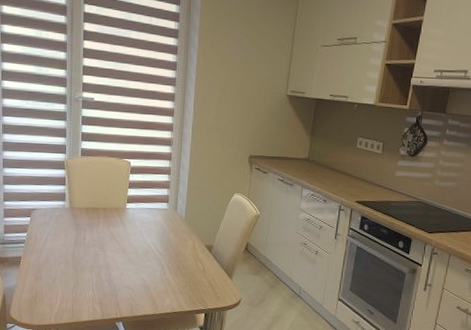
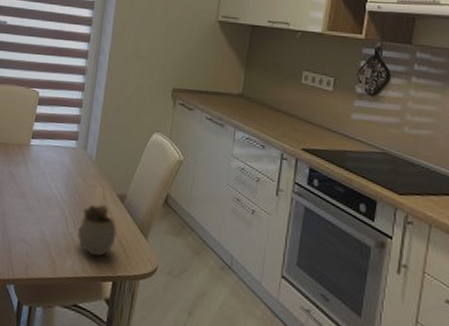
mug: none [174,253,206,295] -> present [78,204,117,257]

